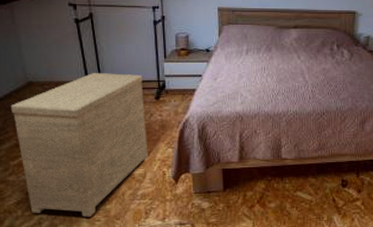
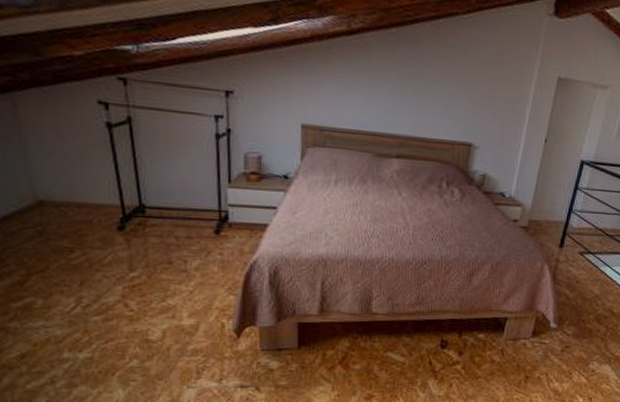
side table: present [11,73,148,217] -> none [12,195,203,376]

